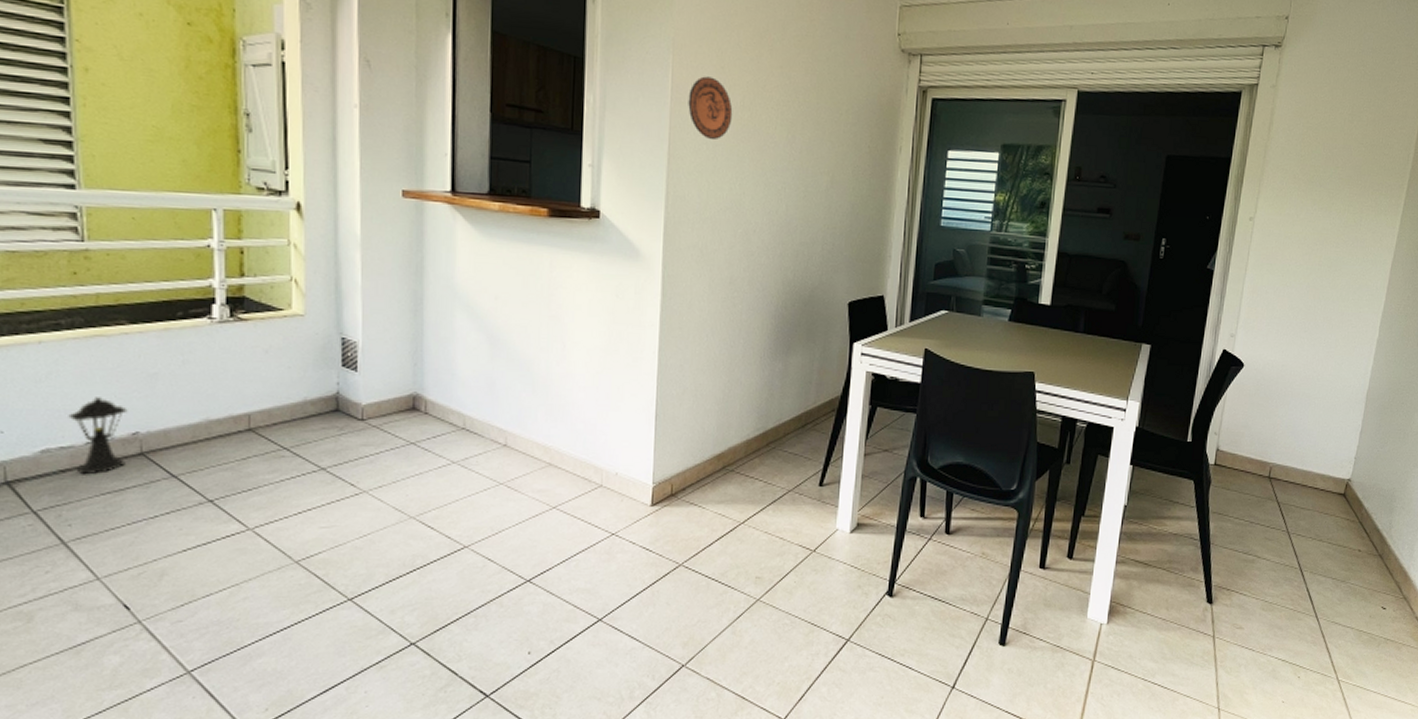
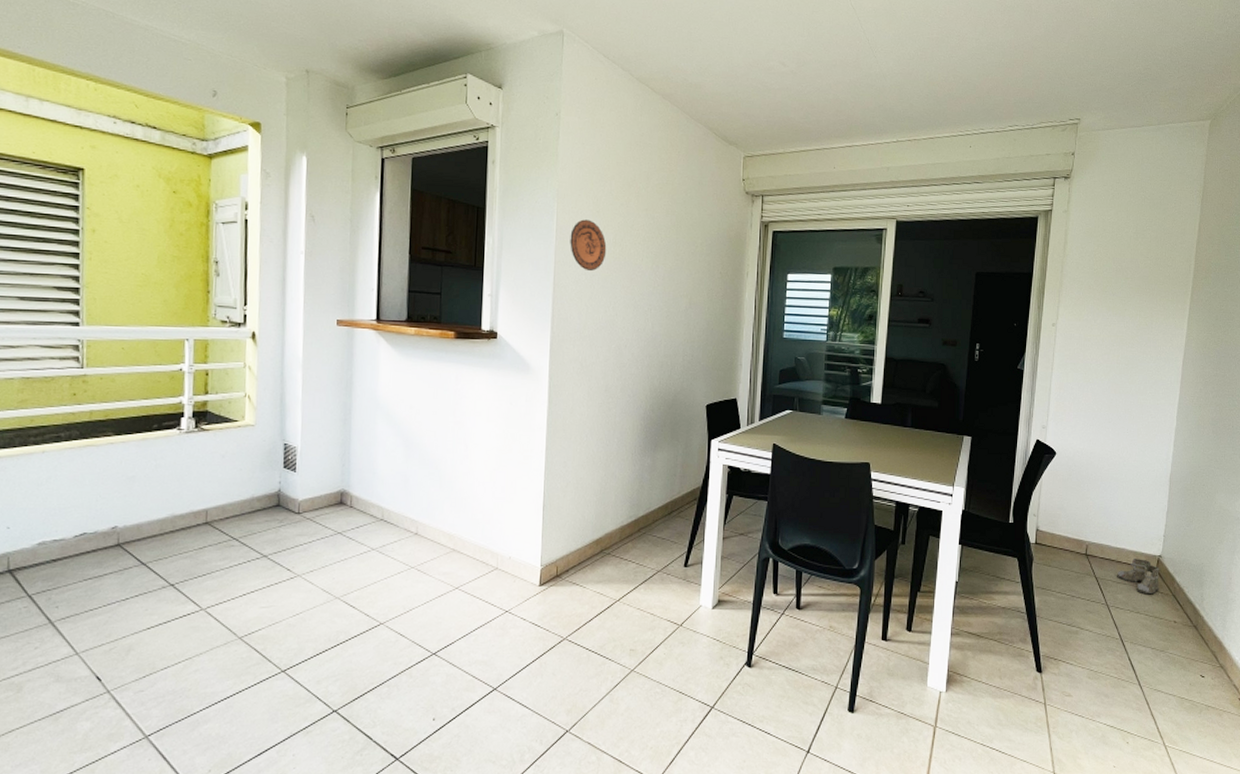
lantern: present [68,397,128,475] -> none [62,497,109,564]
boots: none [1301,481,1350,523] -> present [1117,557,1164,596]

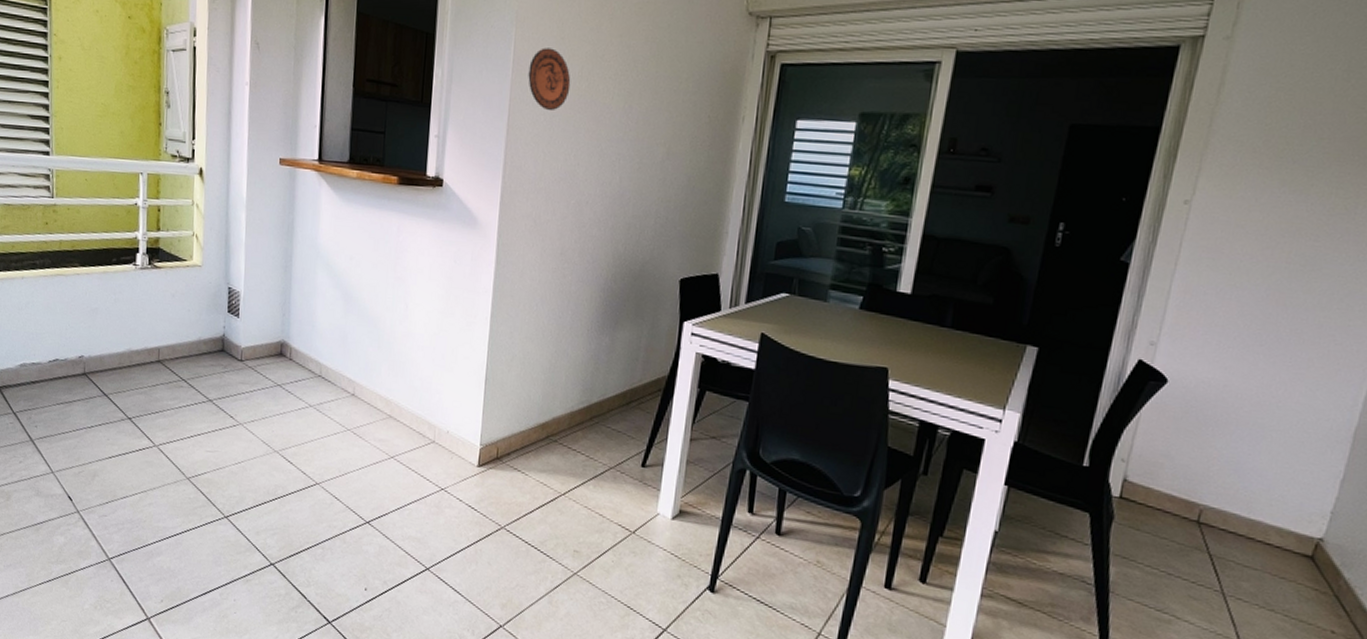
boots: present [1117,557,1164,596] -> none [1244,536,1319,594]

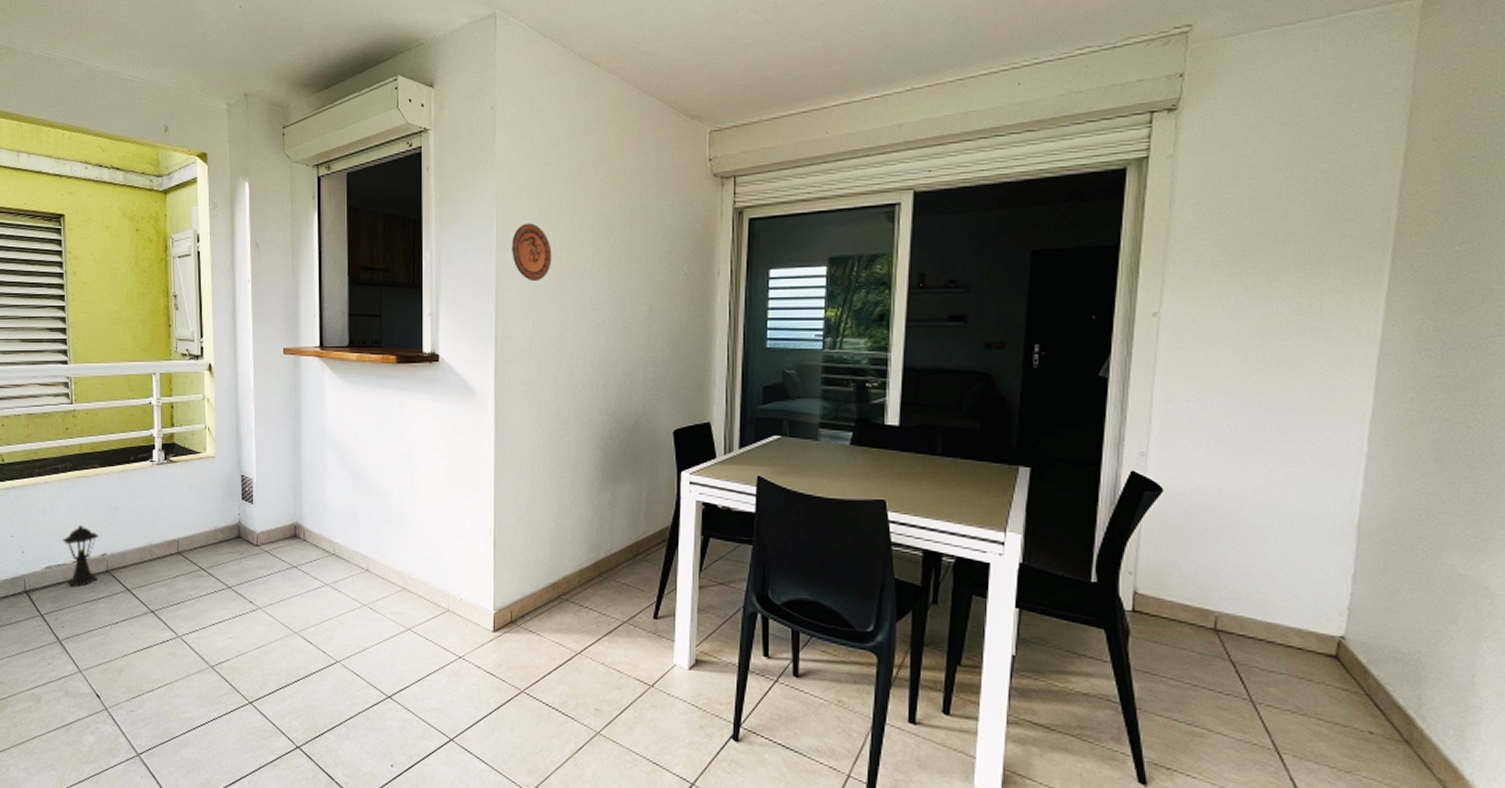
lantern: none [38,325,77,387] -> present [62,525,99,587]

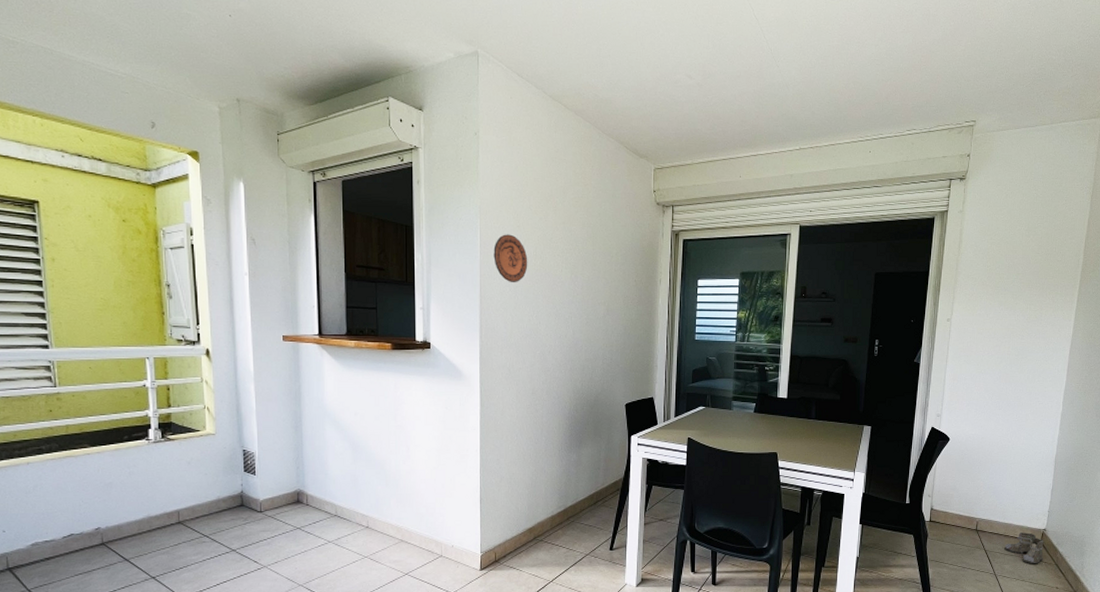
lantern: present [62,525,99,587] -> none [50,502,92,561]
boots: none [1267,637,1350,694] -> present [1004,532,1047,565]

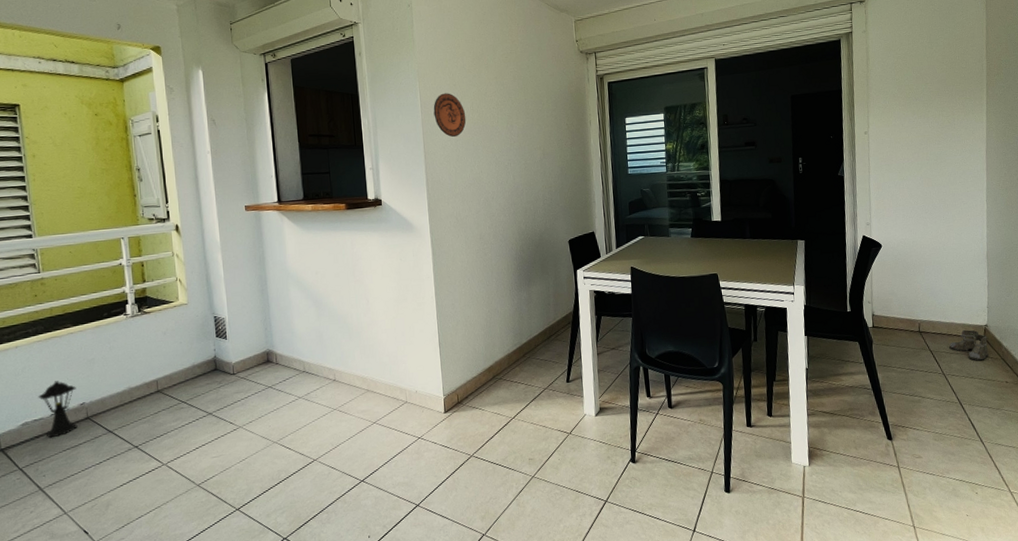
lantern: none [50,502,92,561] -> present [38,381,78,438]

